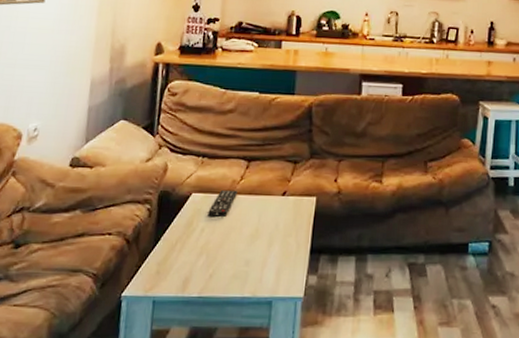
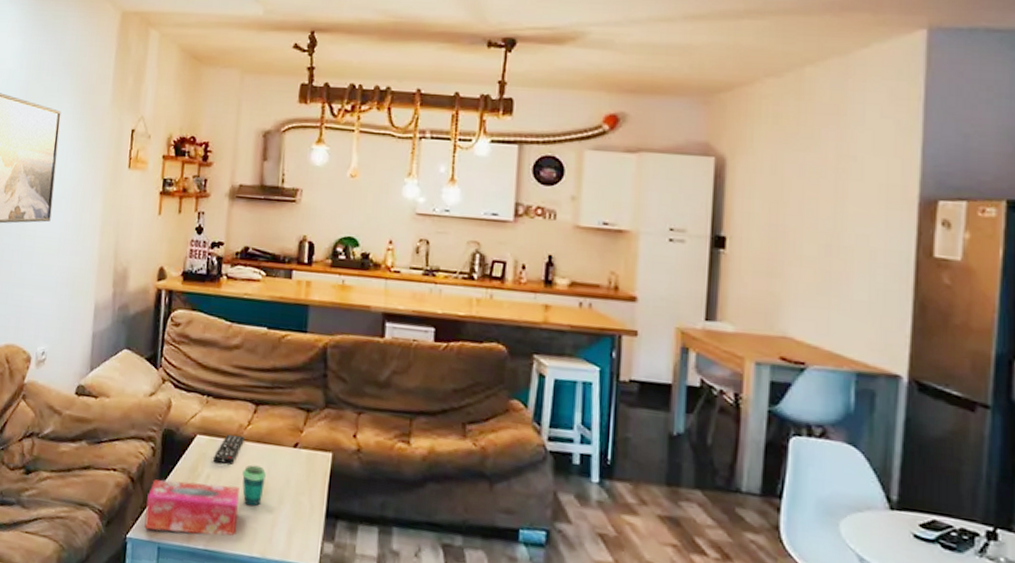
tissue box: none [139,236,232,286] -> present [144,479,240,536]
cup: none [235,215,258,252] -> present [242,464,267,507]

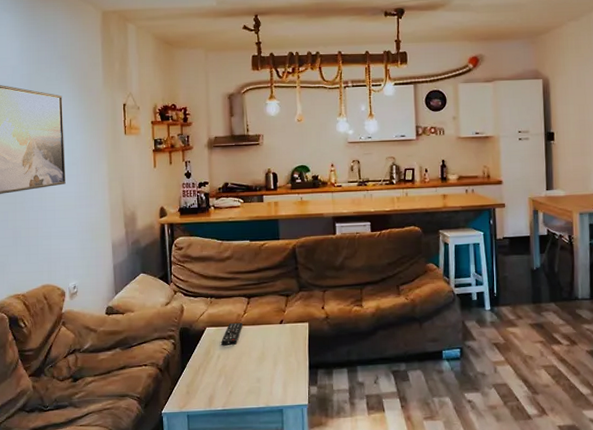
tissue box: present [144,479,240,536] -> none [173,360,244,404]
cup: present [242,464,267,507] -> none [244,342,263,372]

